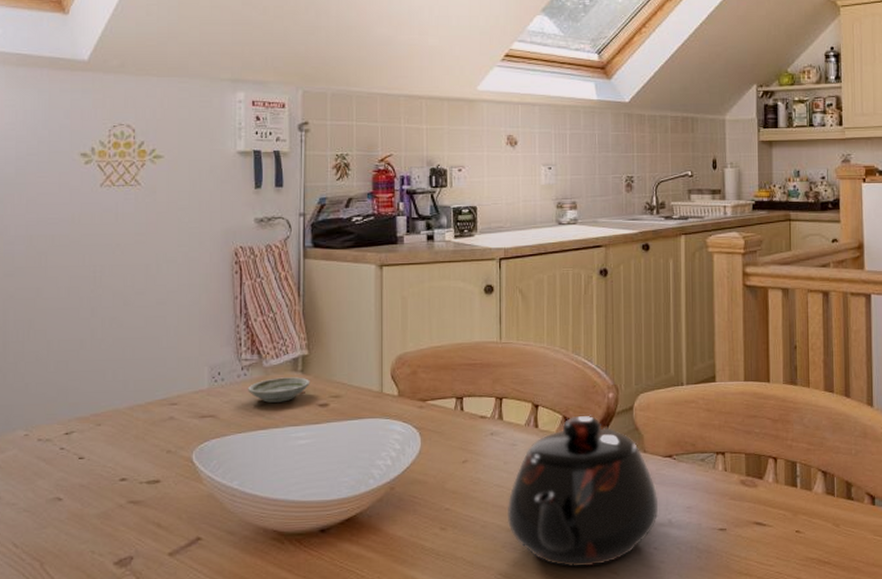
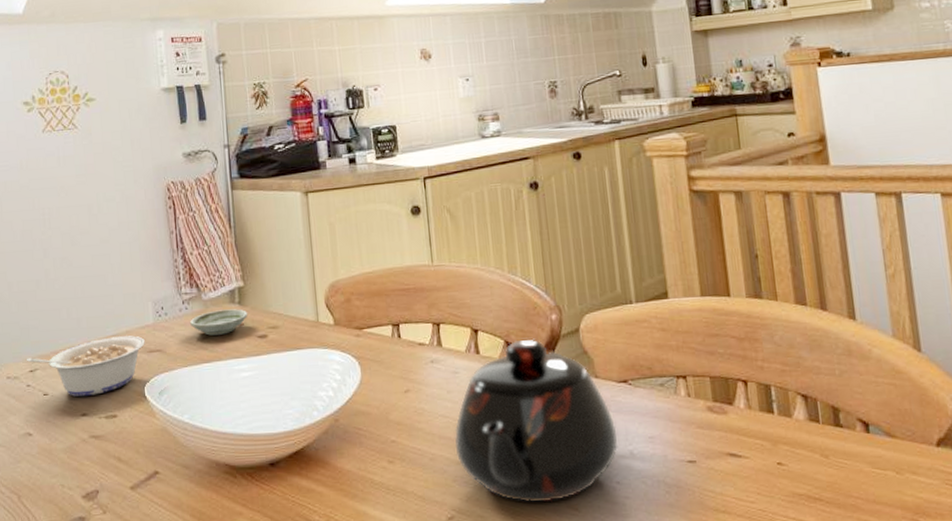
legume: none [62,400,197,461] -> present [27,335,145,396]

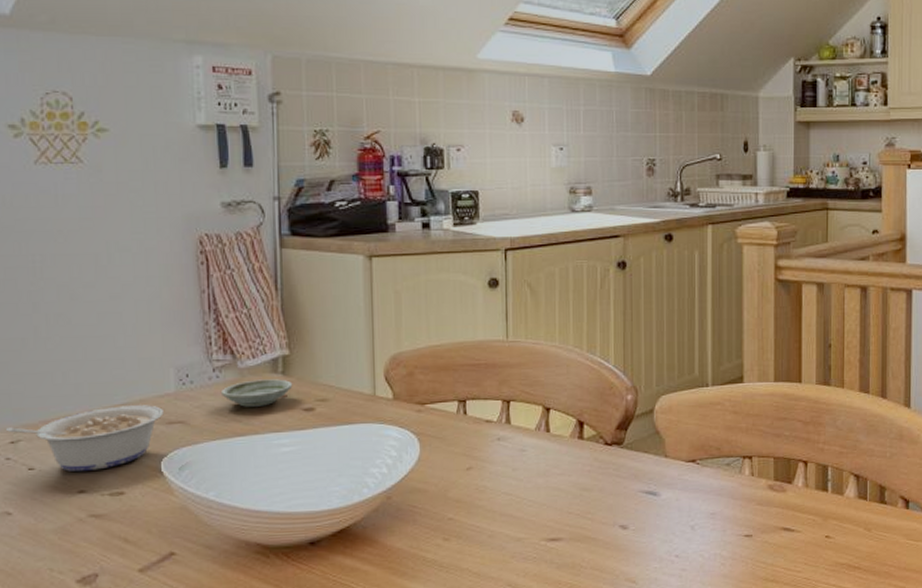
teapot: present [454,338,618,503] -> none [516,418,681,577]

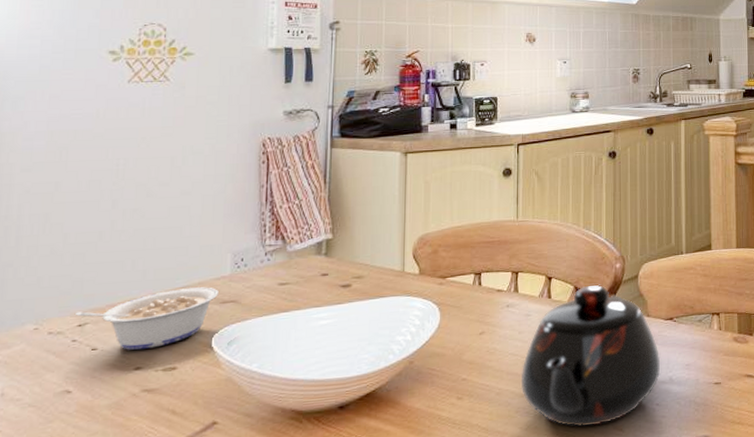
saucer: present [220,379,293,407] -> none [270,260,334,286]
teapot: none [516,418,681,577] -> present [520,284,661,427]

